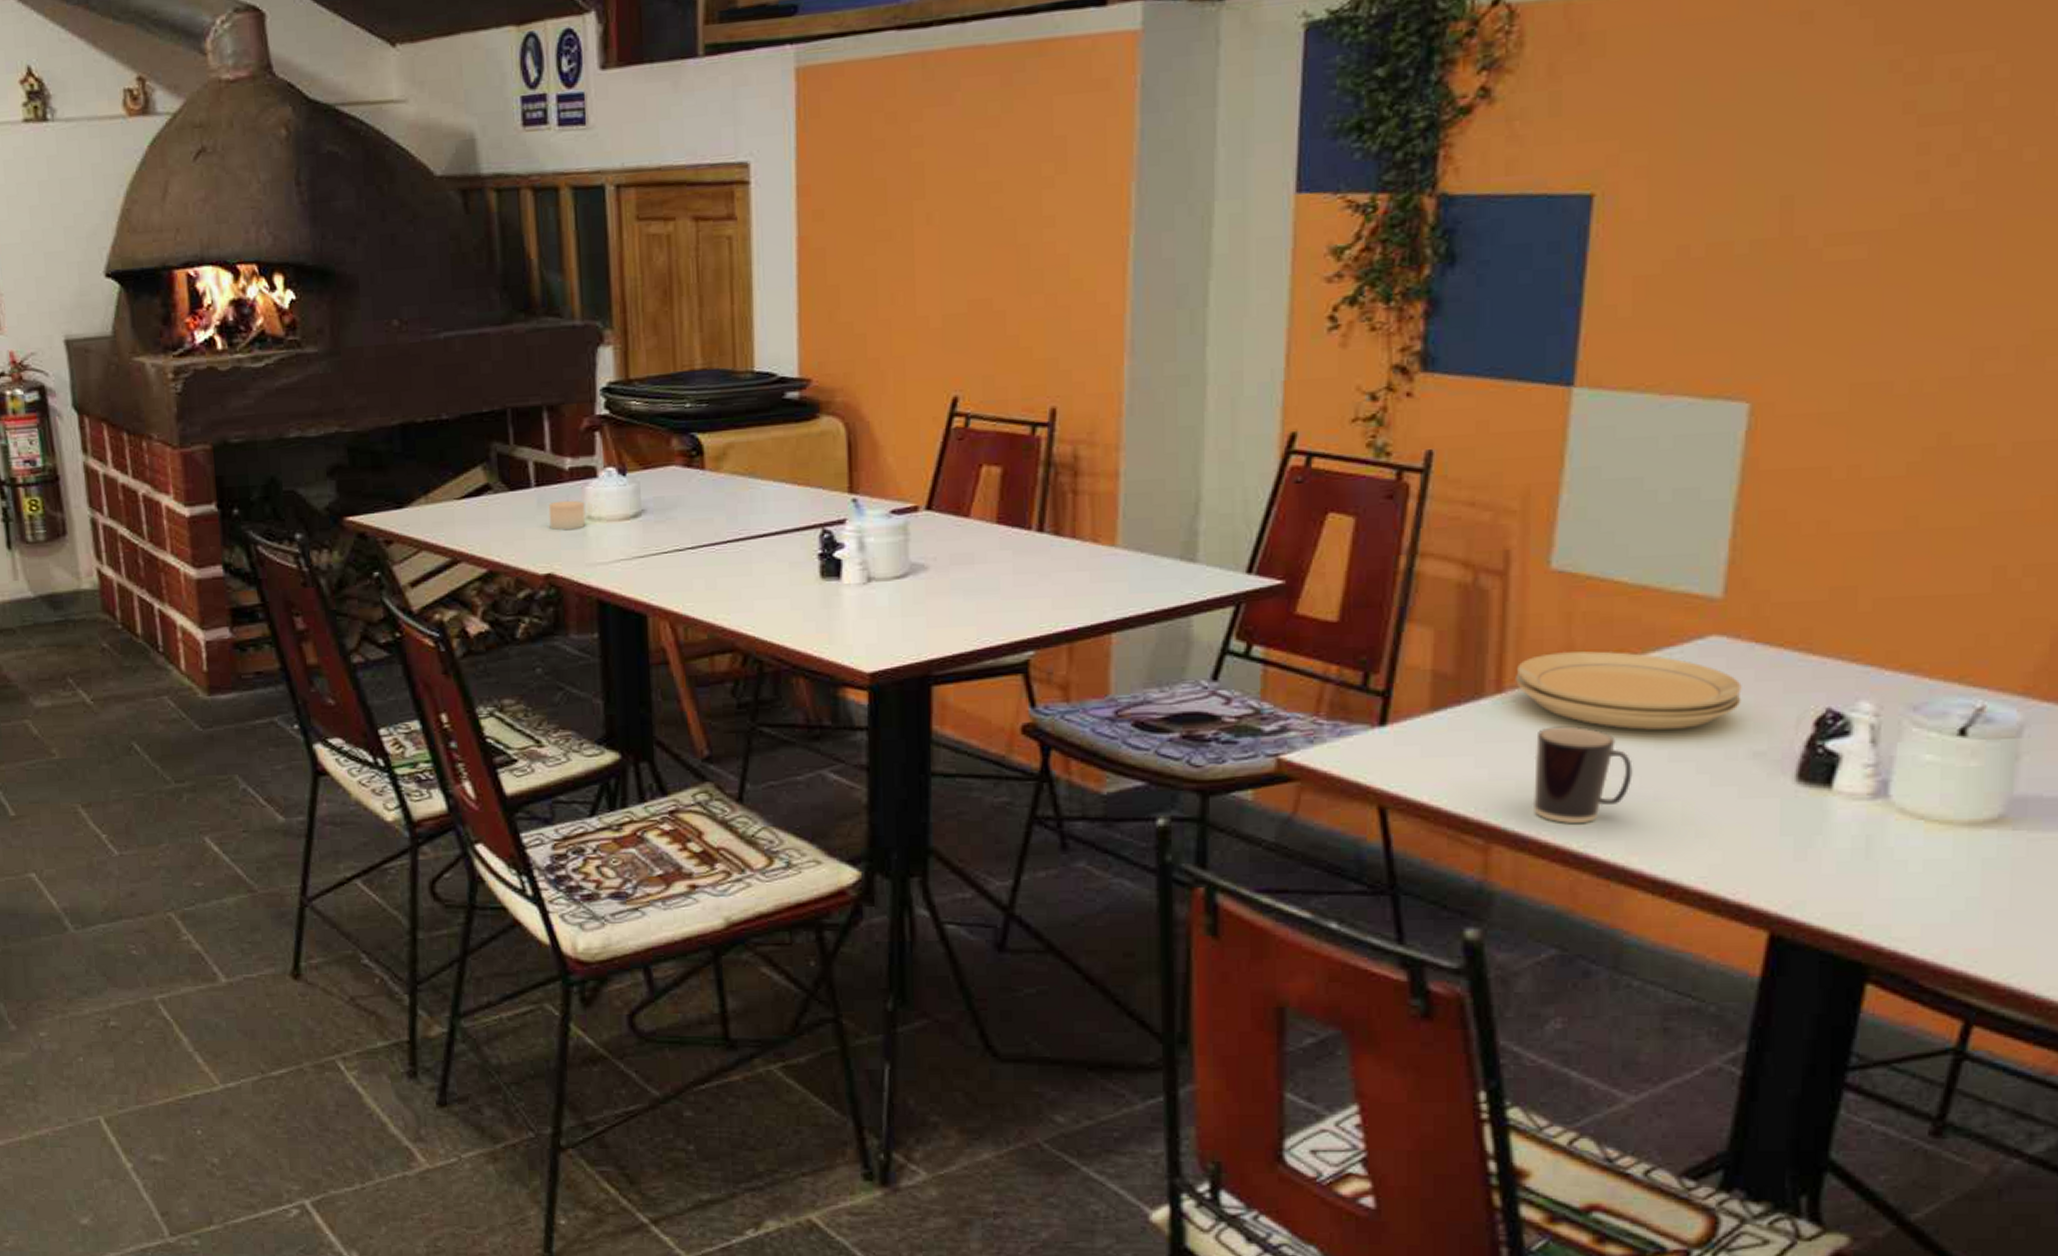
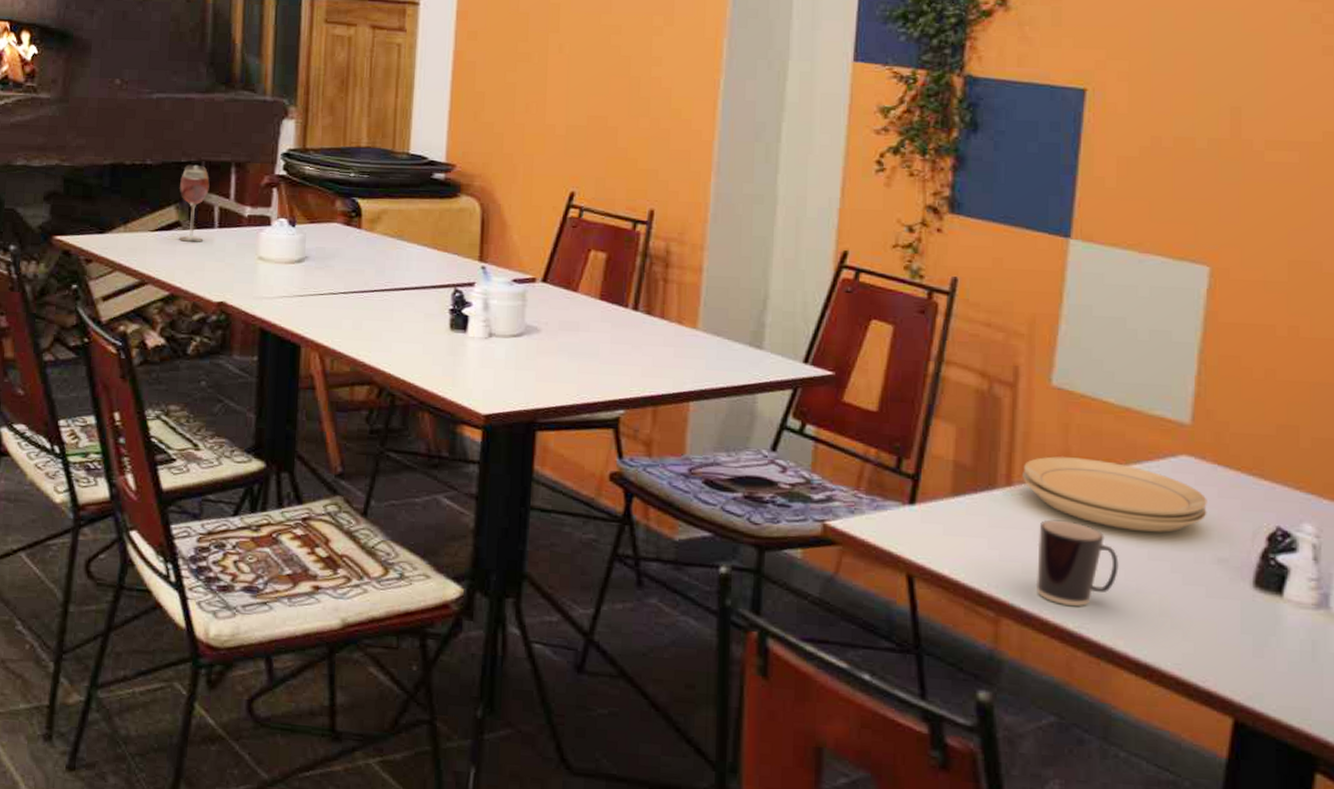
wineglass: none [484,413,520,508] -> present [178,164,210,242]
candle: present [548,500,586,531] -> none [226,242,258,268]

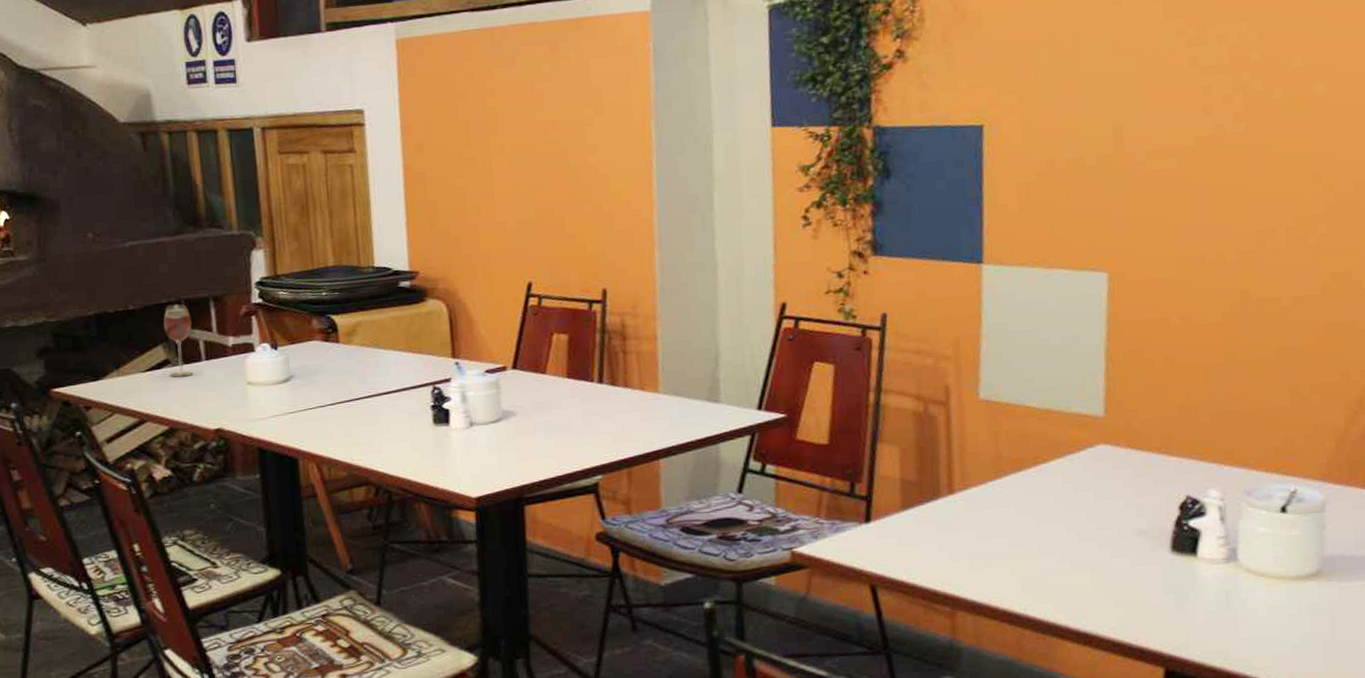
plate: present [1021,456,1207,533] -> none [961,459,1126,518]
mug: present [1035,519,1119,606] -> none [981,517,1054,593]

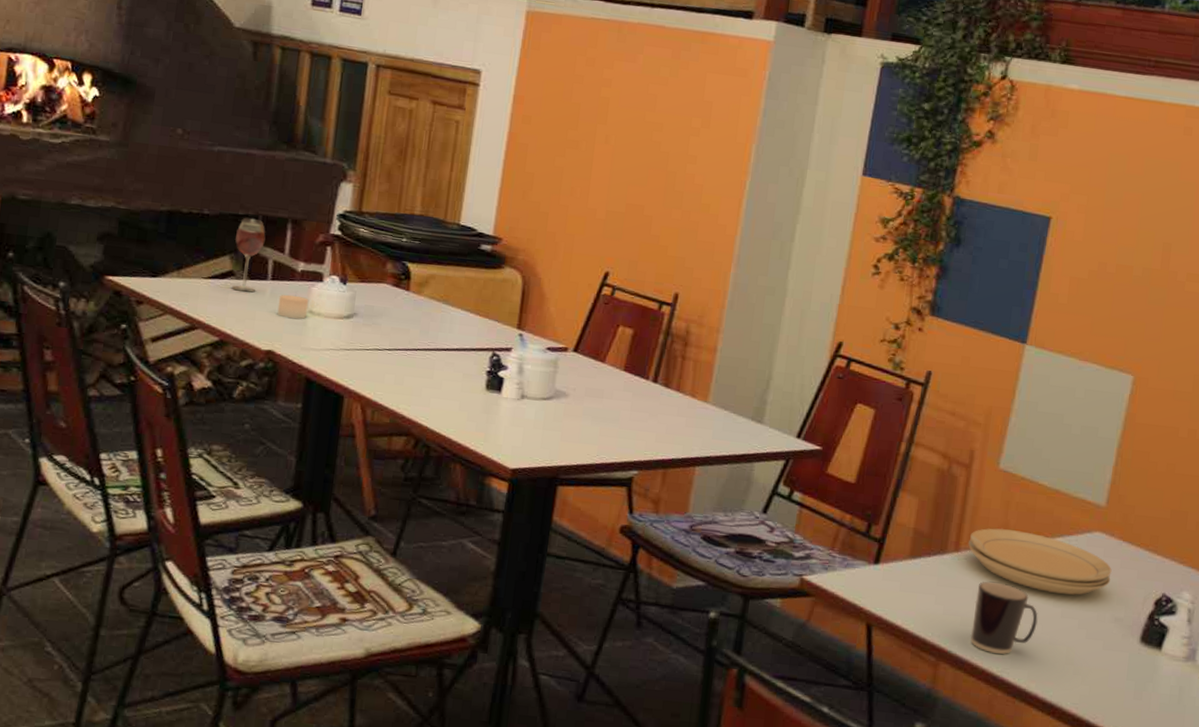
candle: none [216,370,247,394] -> present [277,294,309,320]
plate: none [961,459,1126,518] -> present [967,528,1112,595]
mug: none [981,517,1054,593] -> present [970,581,1038,654]

